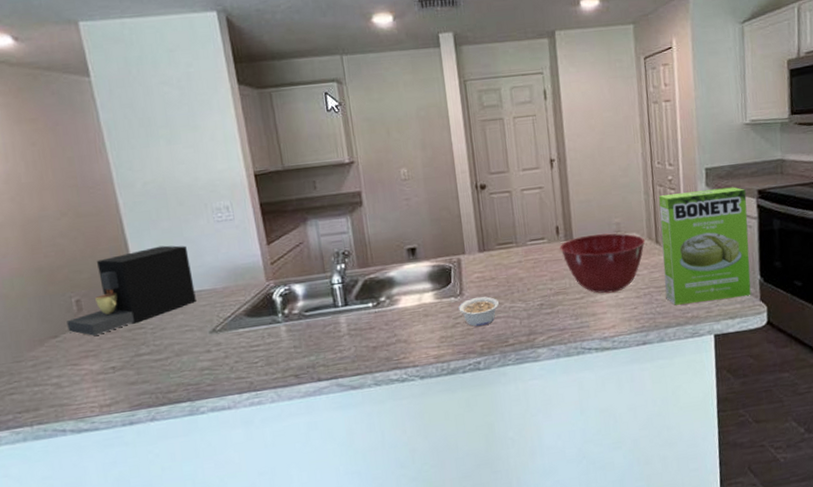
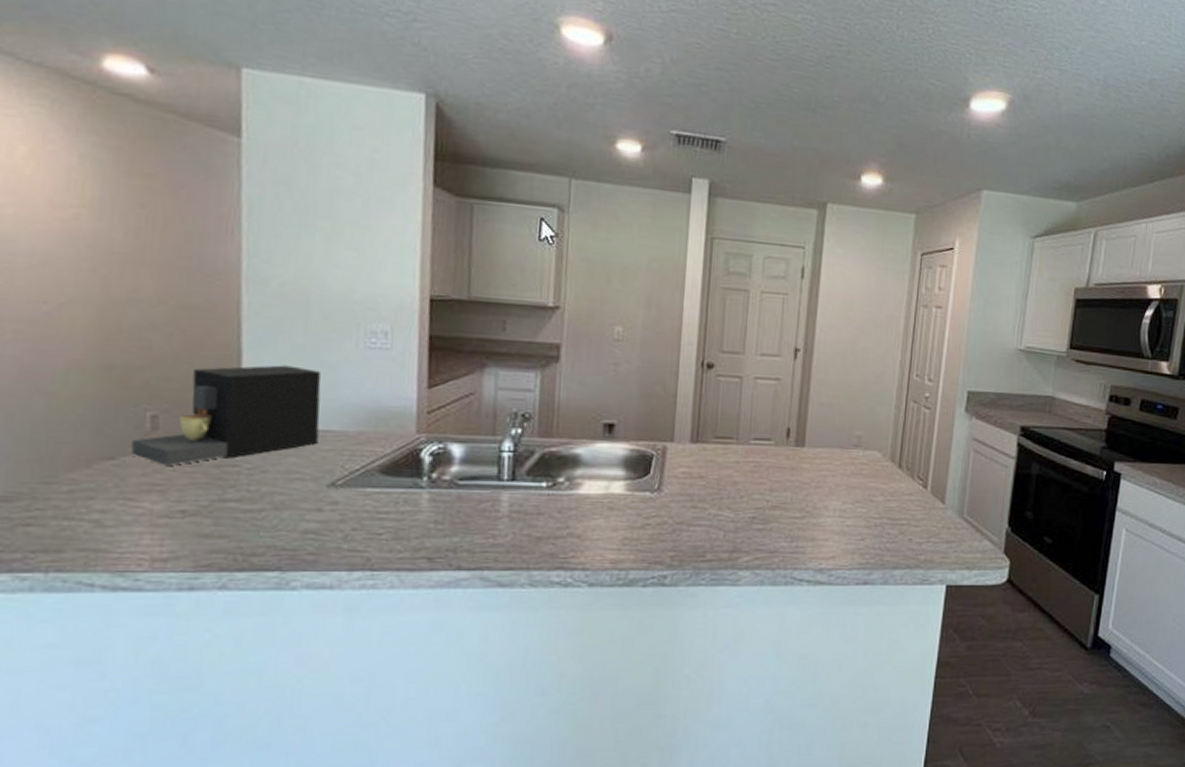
legume: present [458,296,500,327] -> none [652,497,704,533]
mixing bowl: present [560,233,646,294] -> none [787,445,887,517]
cake mix box: present [659,187,751,305] -> none [899,413,1008,546]

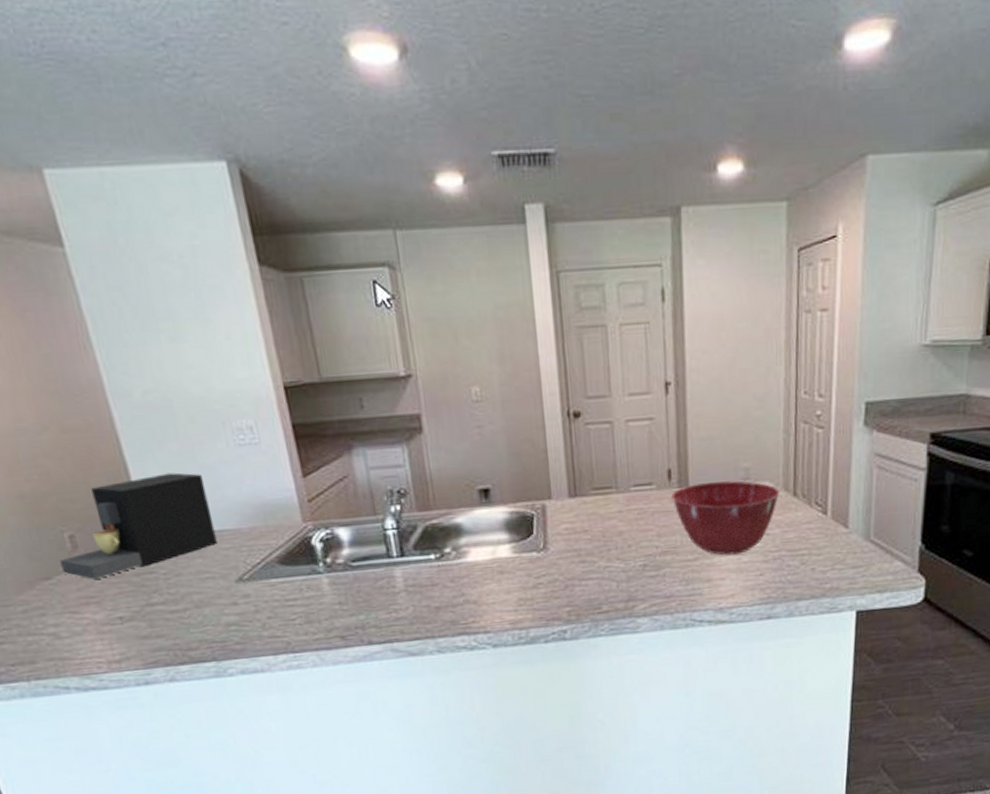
mixing bowl: none [787,445,887,517] -> present [671,481,780,556]

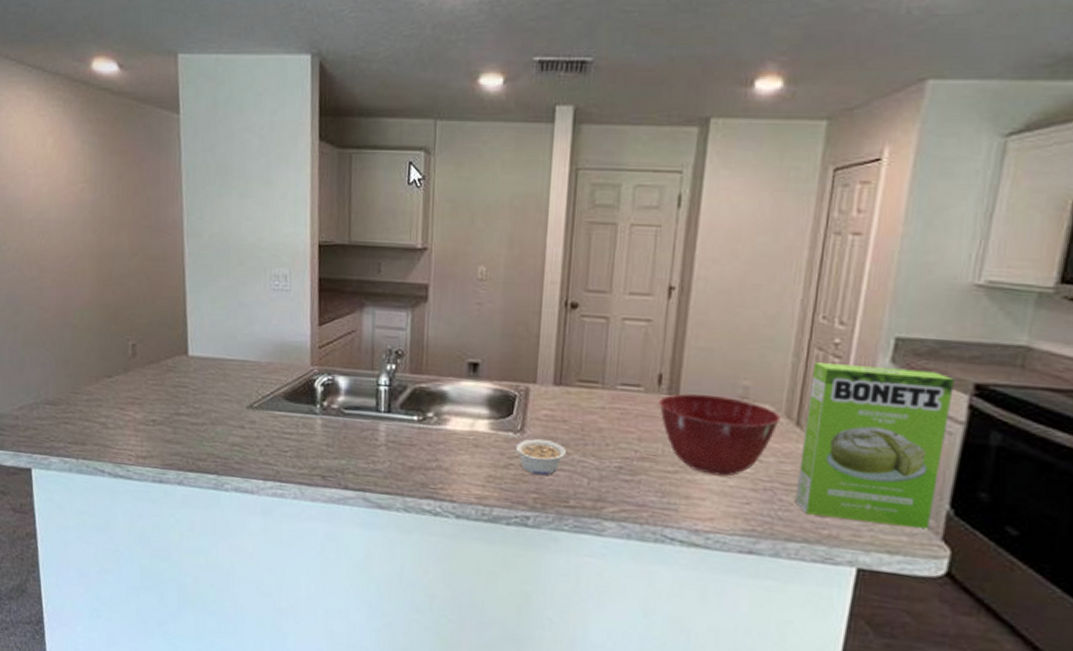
coffee maker: present [60,472,217,579] -> none [121,304,240,384]
legume: none [541,553,593,589] -> present [515,439,567,476]
cake mix box: none [800,428,915,574] -> present [795,362,955,530]

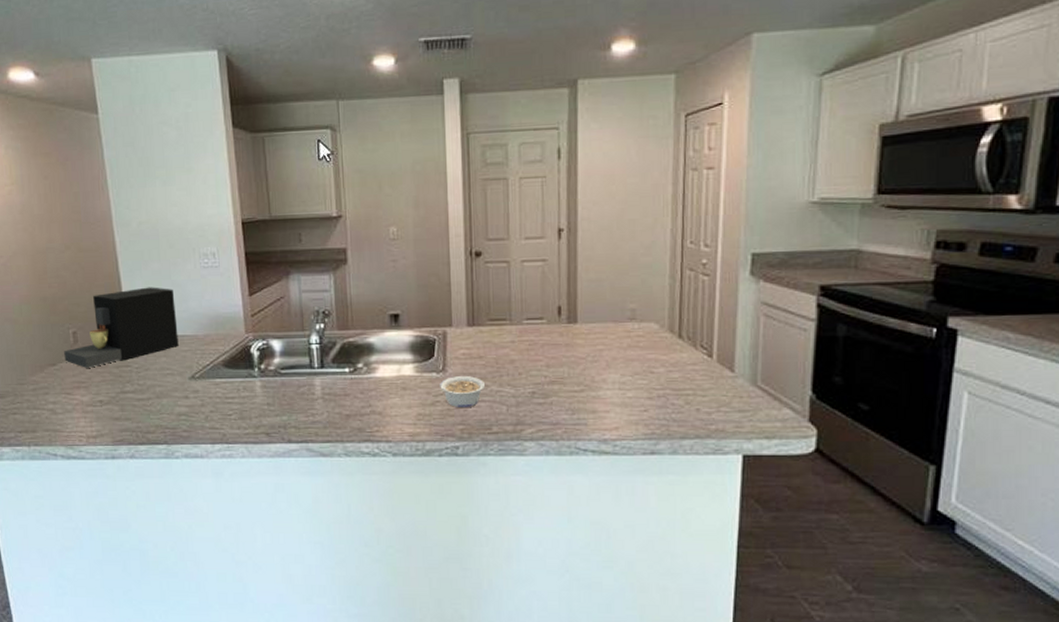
coffee maker: none [121,304,240,384] -> present [64,287,179,368]
mixing bowl: present [659,393,781,477] -> none [560,320,666,389]
cake mix box: present [795,362,955,530] -> none [684,279,804,415]

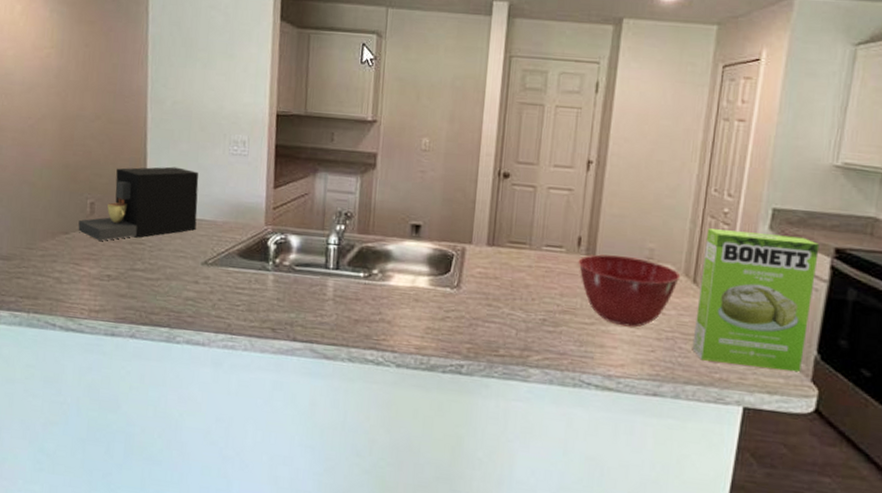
legume: present [440,376,486,408] -> none [452,294,498,327]
mixing bowl: none [560,320,666,389] -> present [578,254,681,328]
cake mix box: none [684,279,804,415] -> present [692,228,820,373]

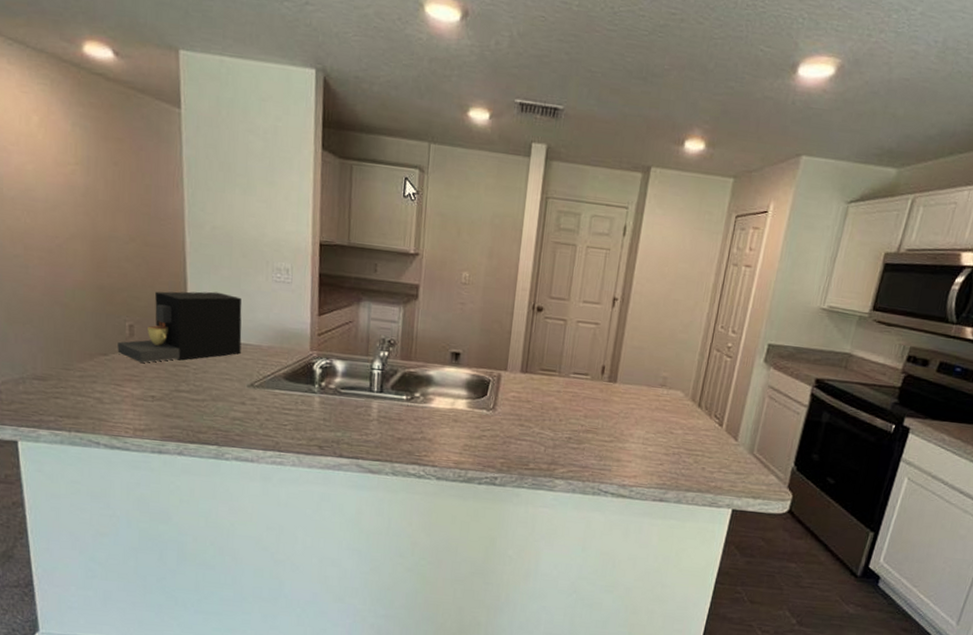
mixing bowl: present [578,254,681,328] -> none [601,381,688,445]
cake mix box: present [692,228,820,373] -> none [694,360,804,481]

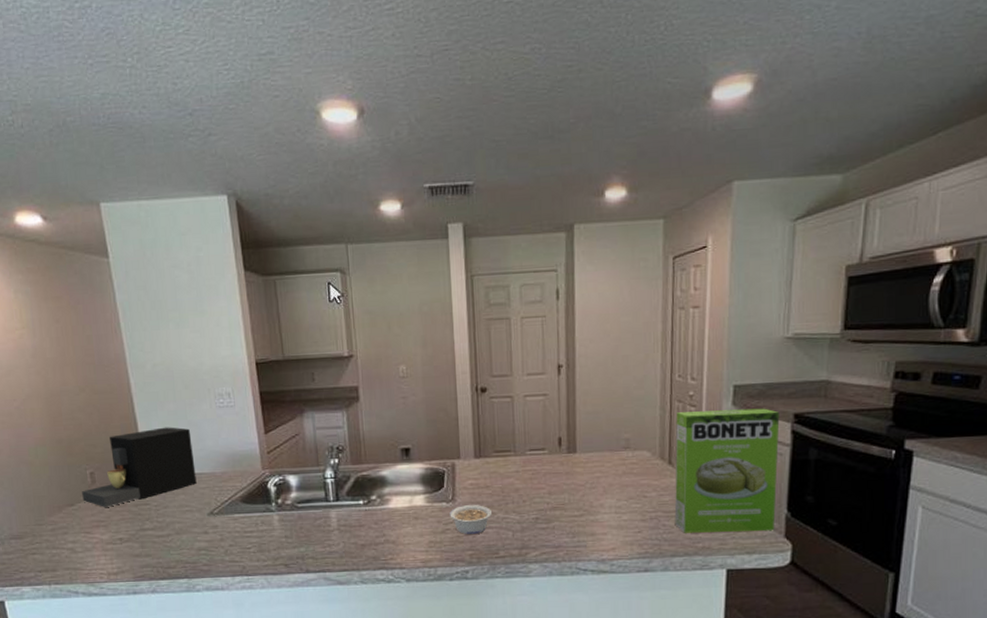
legume: none [488,415,529,445] -> present [449,505,493,535]
cake mix box: none [694,360,804,481] -> present [674,408,780,533]

